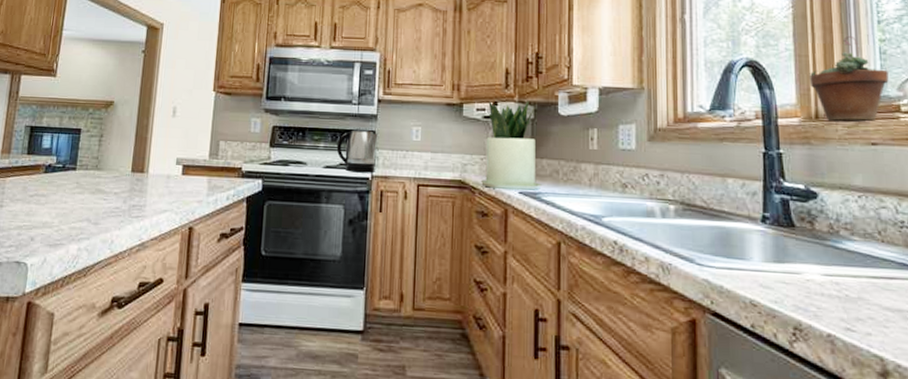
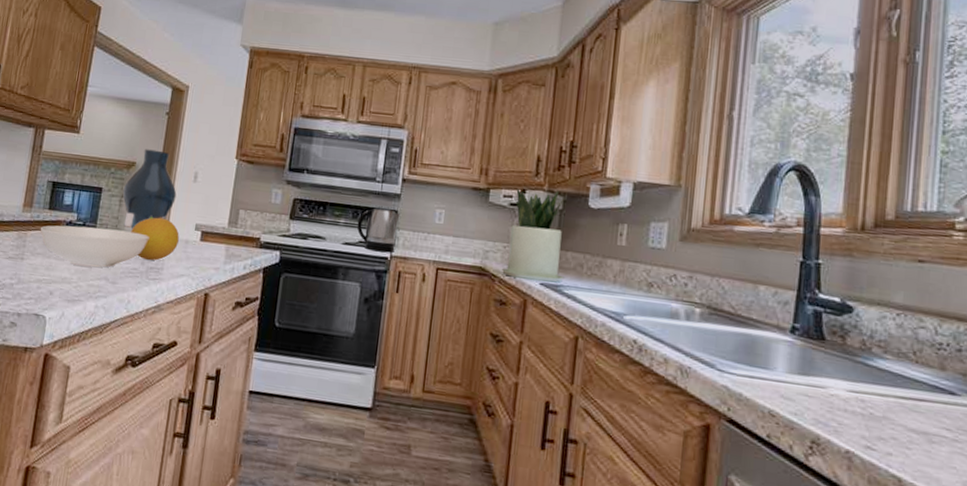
bowl: none [19,168,131,210] -> present [40,225,150,268]
vase: none [101,87,156,171] -> present [122,149,177,232]
fruit: none [112,154,161,199] -> present [131,216,179,261]
succulent plant: present [809,35,889,123] -> none [859,145,947,238]

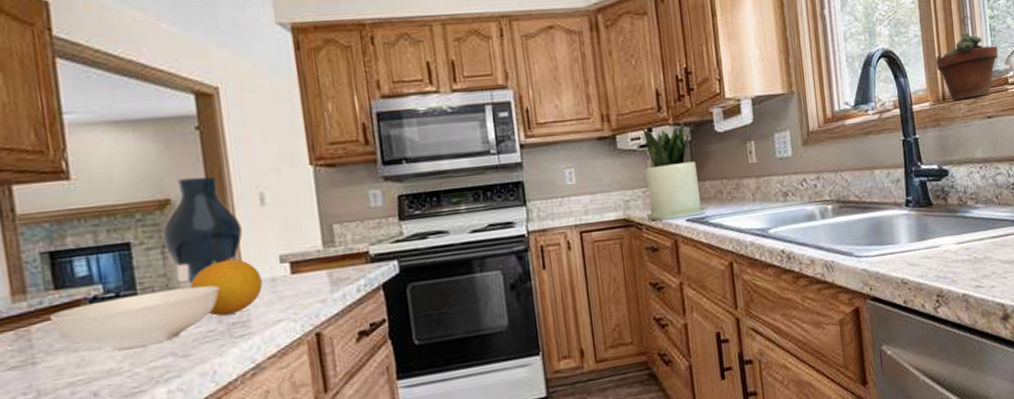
kettle: present [357,207,400,253] -> none [480,180,531,233]
succulent plant: none [859,145,947,238] -> present [935,15,998,102]

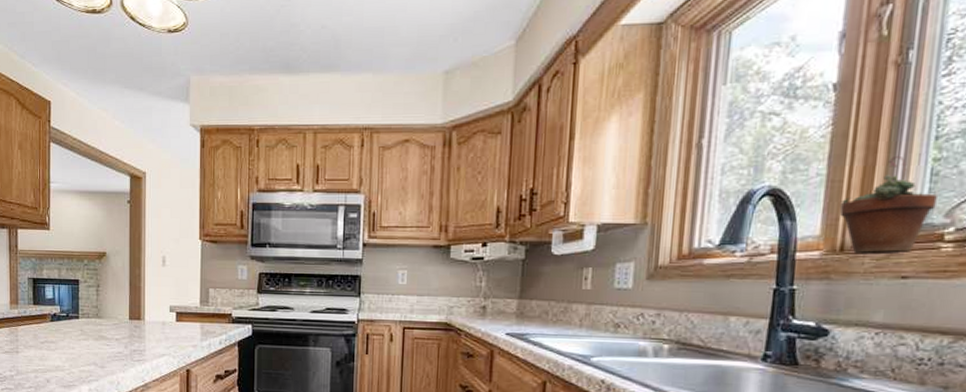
bowl: present [49,285,221,350] -> none [28,317,129,355]
vase: present [161,176,243,288] -> none [98,238,148,318]
fruit: present [190,258,263,316] -> none [111,302,156,344]
planter: present [642,121,708,221] -> none [466,240,530,333]

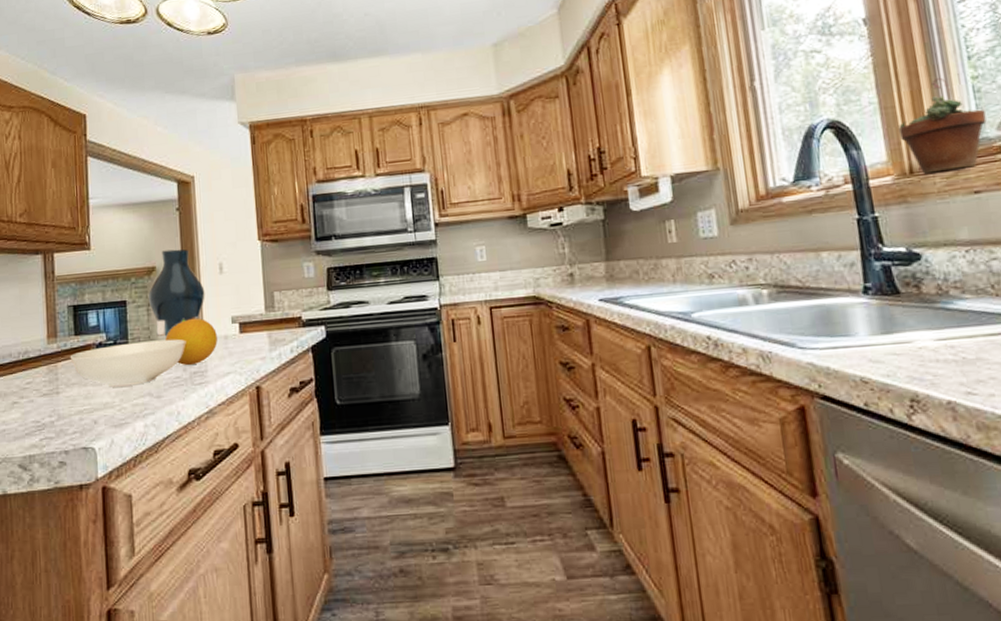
bowl: none [28,317,129,355] -> present [70,339,187,387]
vase: none [98,238,148,318] -> present [148,249,205,340]
fruit: none [111,302,156,344] -> present [165,318,217,366]

